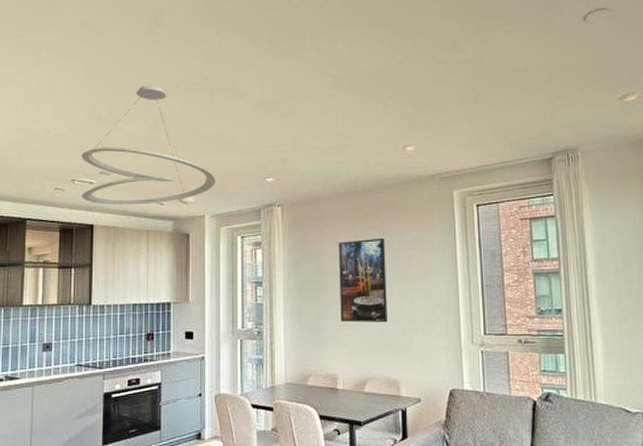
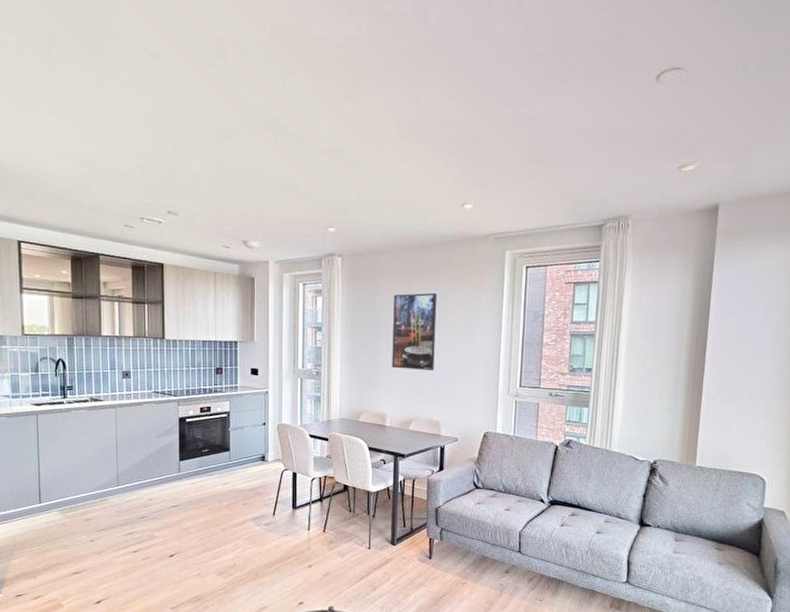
ceiling light fixture: present [81,85,215,205] -> none [149,123,279,247]

